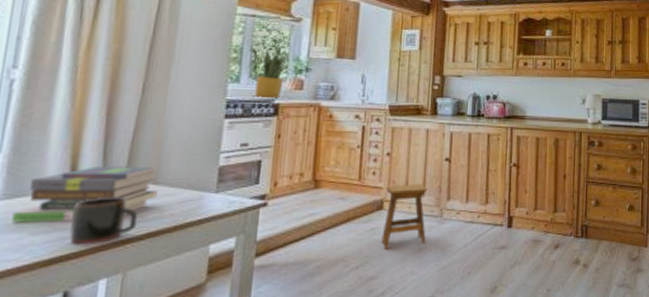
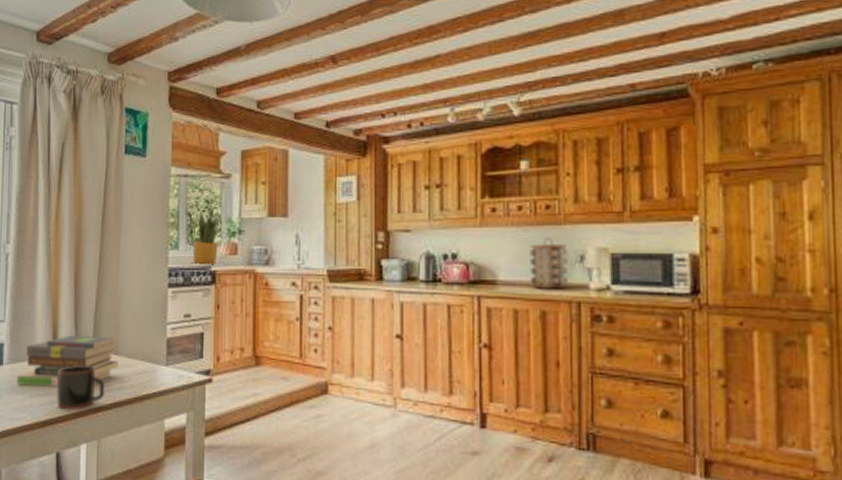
stool: present [381,184,428,249] -> none [328,365,378,441]
spice rack: none [549,86,575,123] -> present [530,238,568,289]

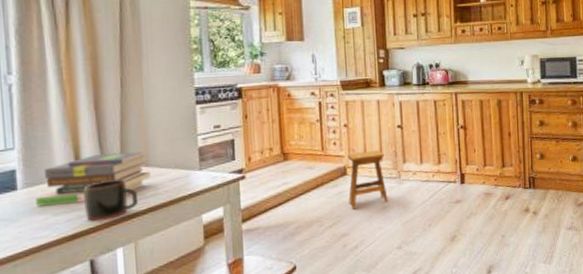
planter: present [192,212,220,266] -> none [217,38,243,84]
stool: none [328,365,378,441] -> present [348,150,388,210]
spice rack: present [530,238,568,289] -> none [489,49,514,85]

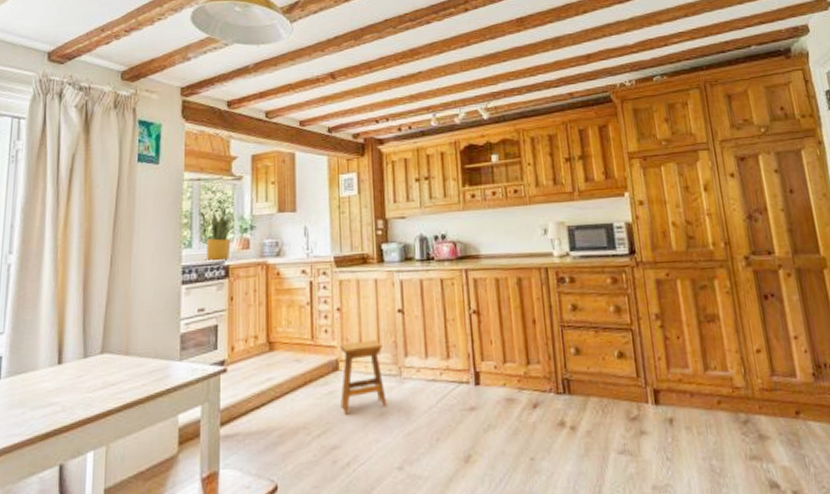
books: present [36,151,151,207] -> none [16,338,130,399]
mug: present [84,178,139,221] -> none [60,368,116,418]
planter: none [217,38,243,84] -> present [205,211,233,261]

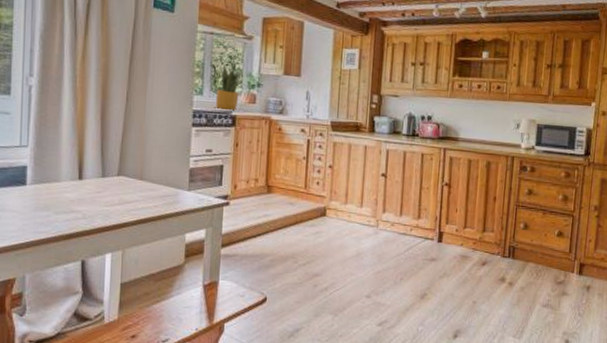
stool: present [340,340,387,415] -> none [325,195,365,251]

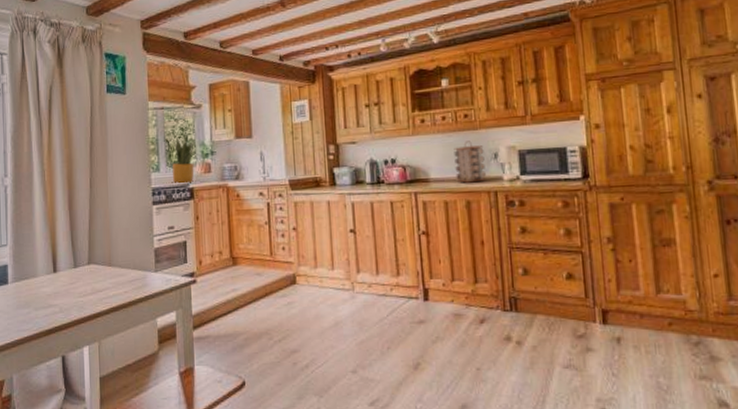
spice rack: none [482,109,509,147] -> present [454,141,486,183]

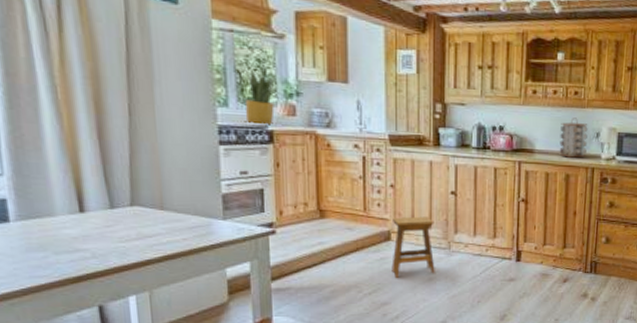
stool: none [297,257,341,323] -> present [392,216,435,278]

